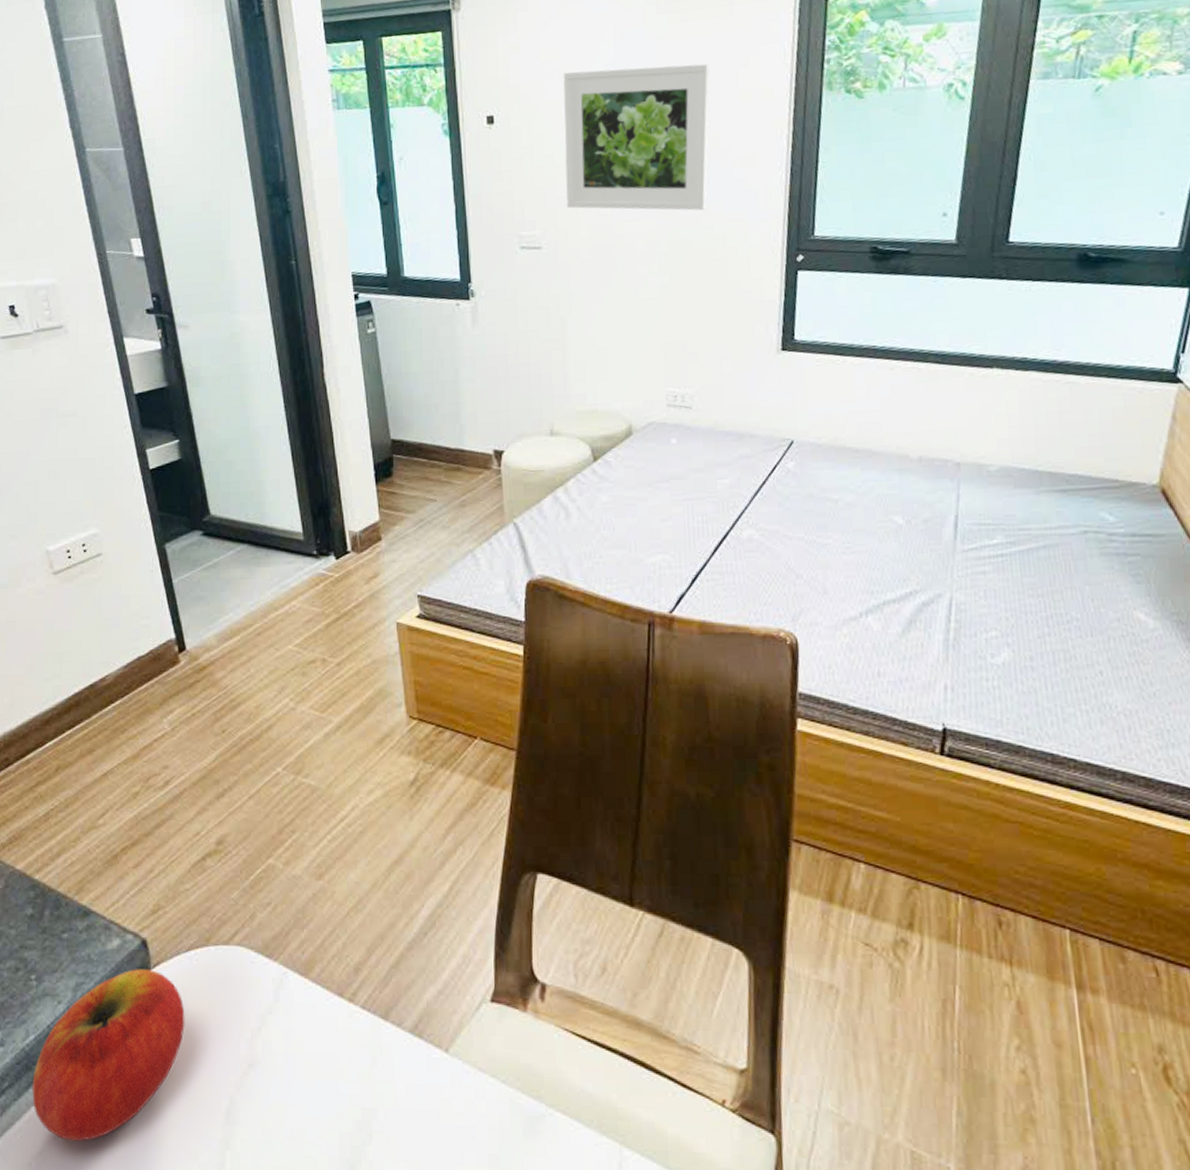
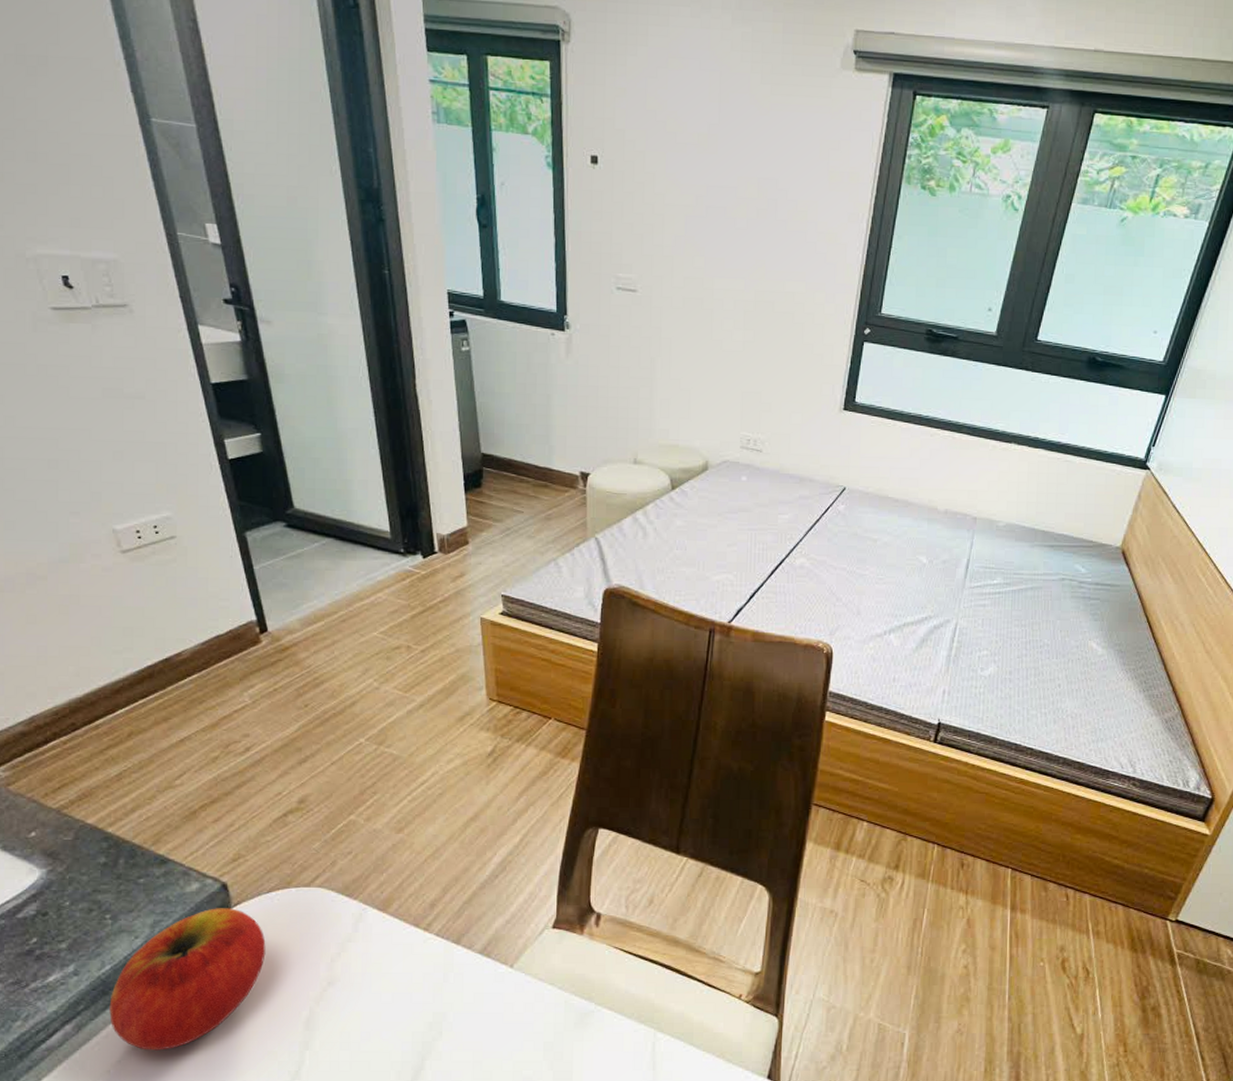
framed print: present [563,63,710,211] -> none [663,125,805,277]

